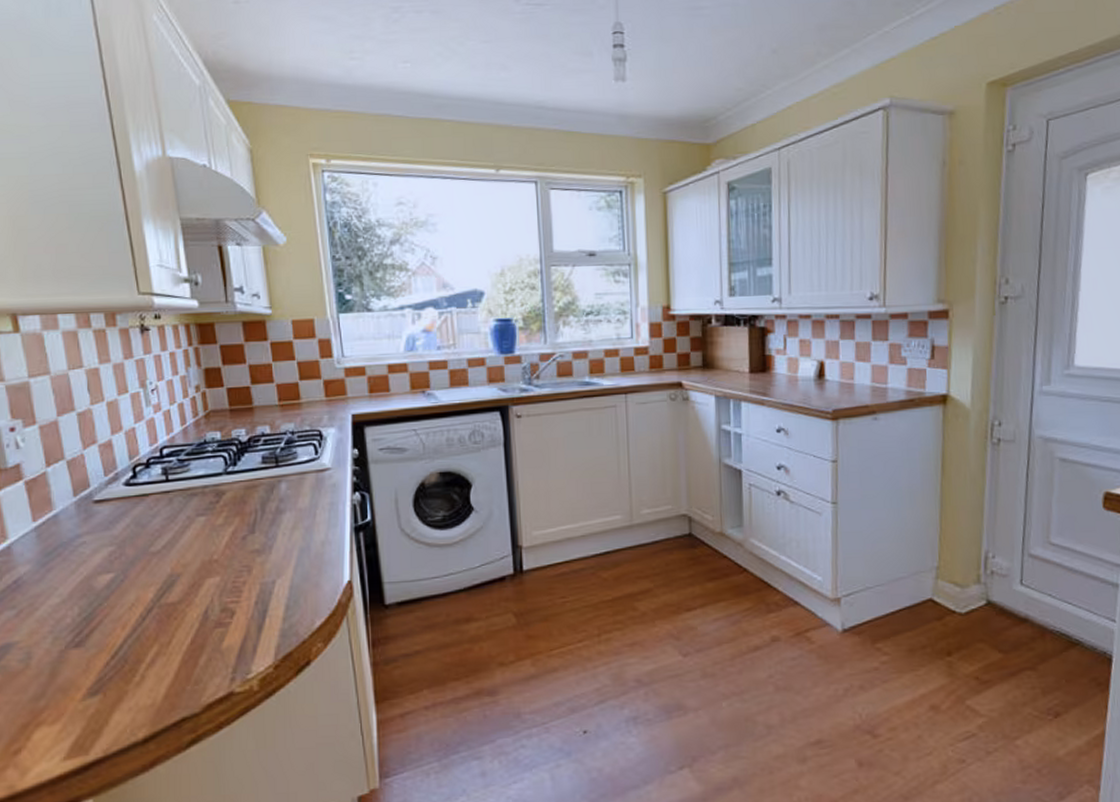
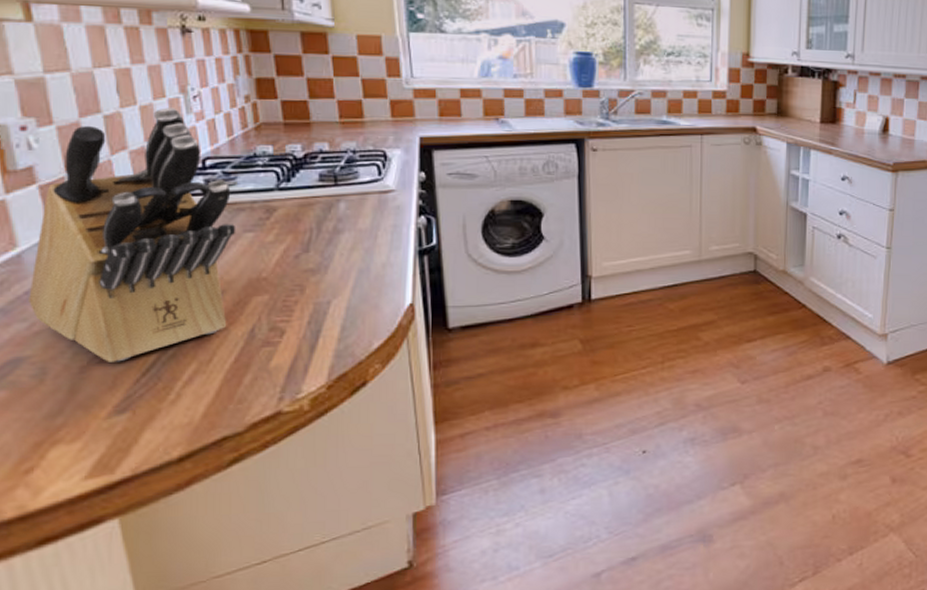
knife block: none [17,402,190,646] -> present [29,107,236,362]

